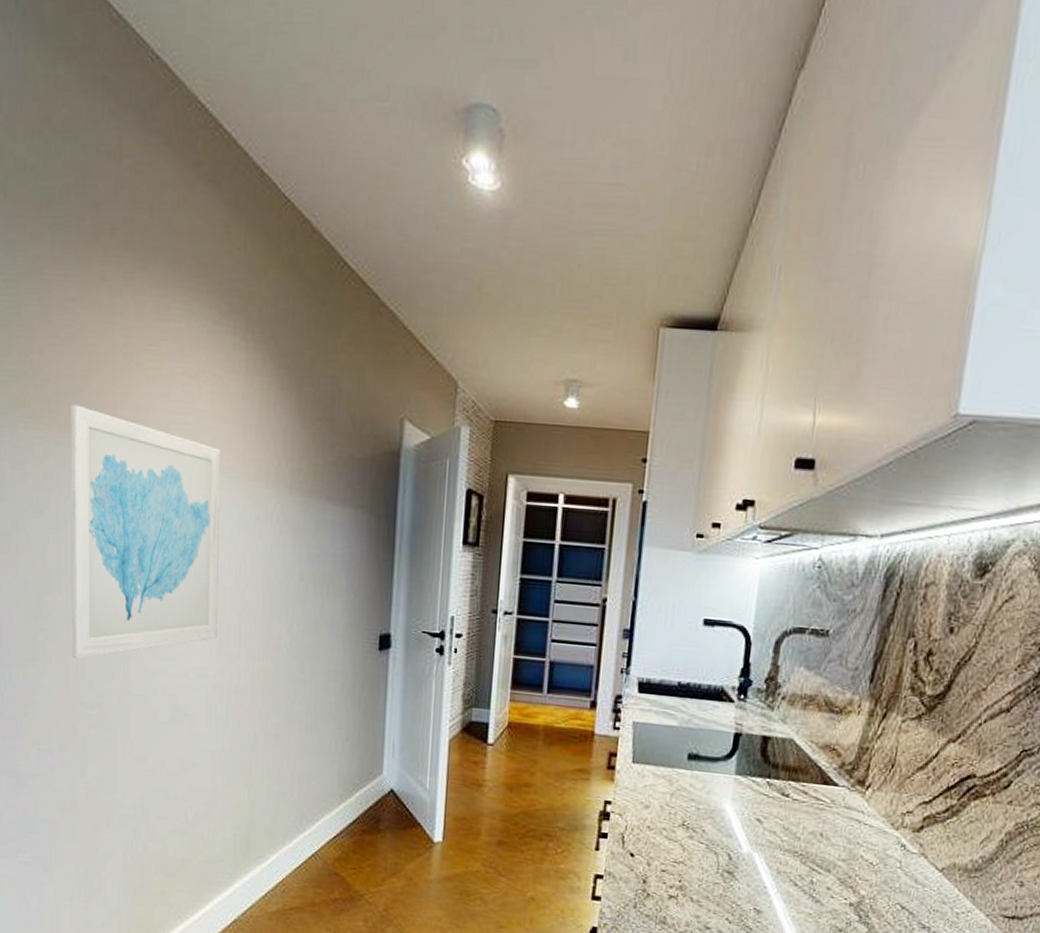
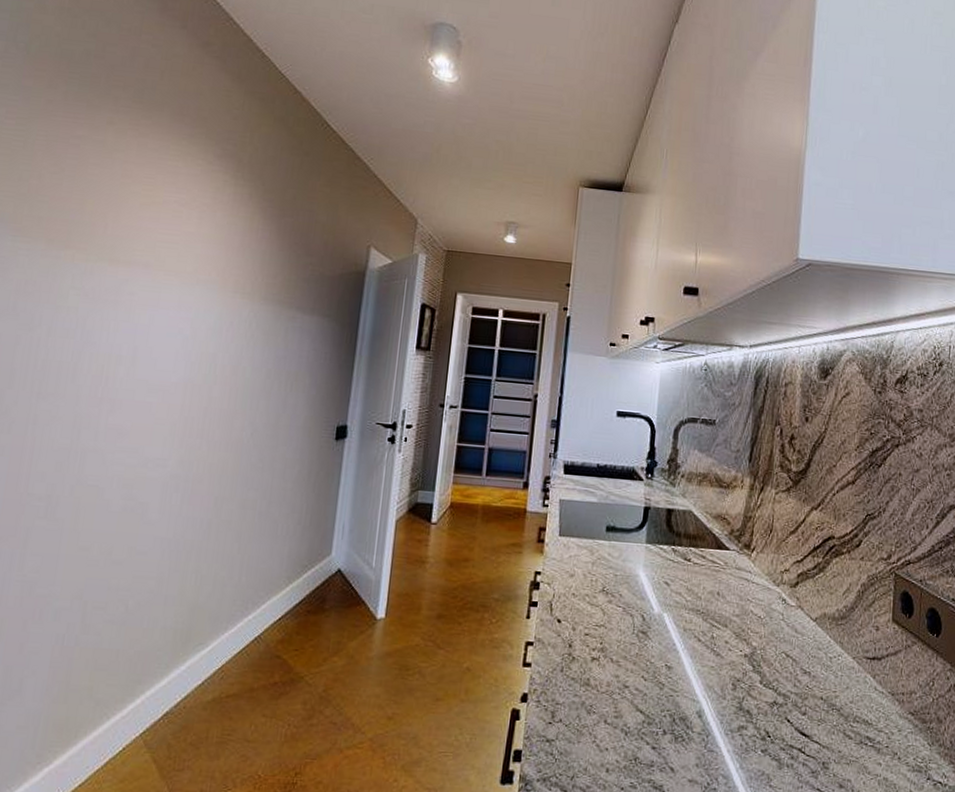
wall art: present [70,404,221,659] -> none [27,222,203,452]

